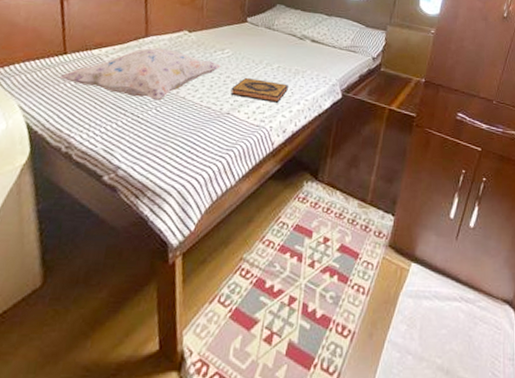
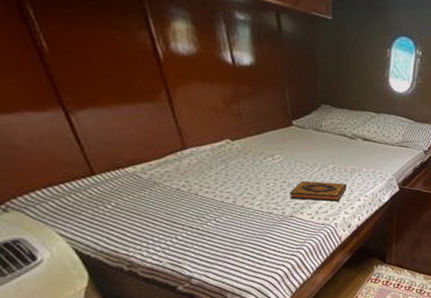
decorative pillow: present [59,48,222,101] -> none [95,160,275,212]

